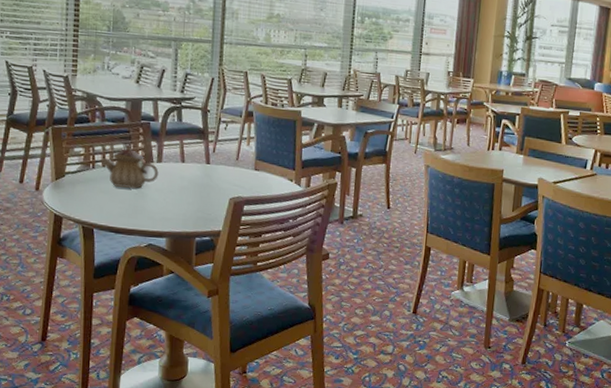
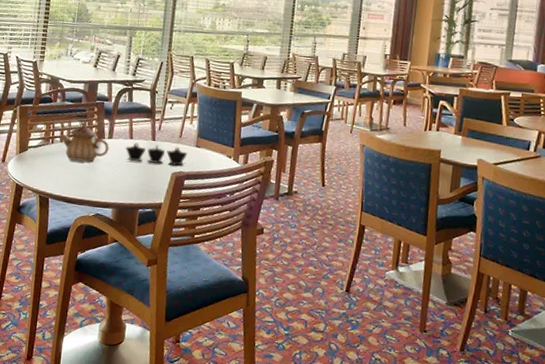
sugar bowl: none [177,166,246,191] -> present [125,142,188,166]

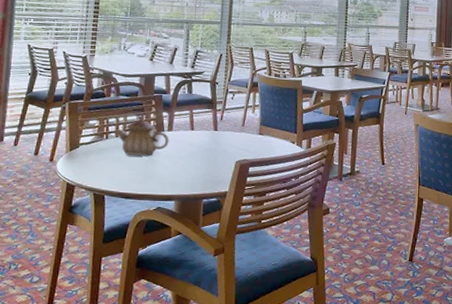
sugar bowl: present [125,142,188,166] -> none [187,133,251,155]

